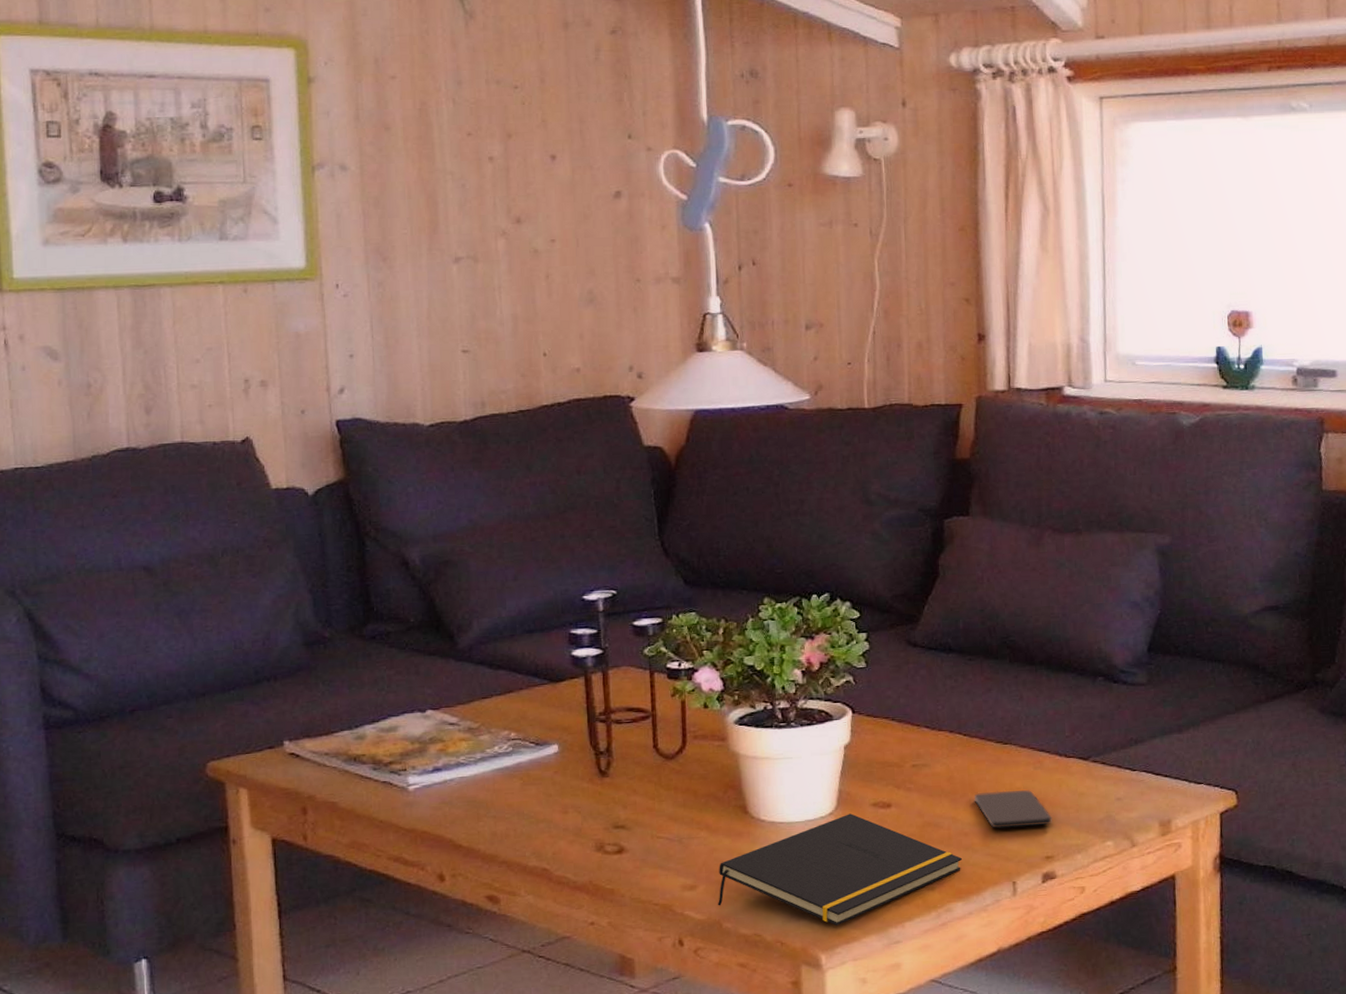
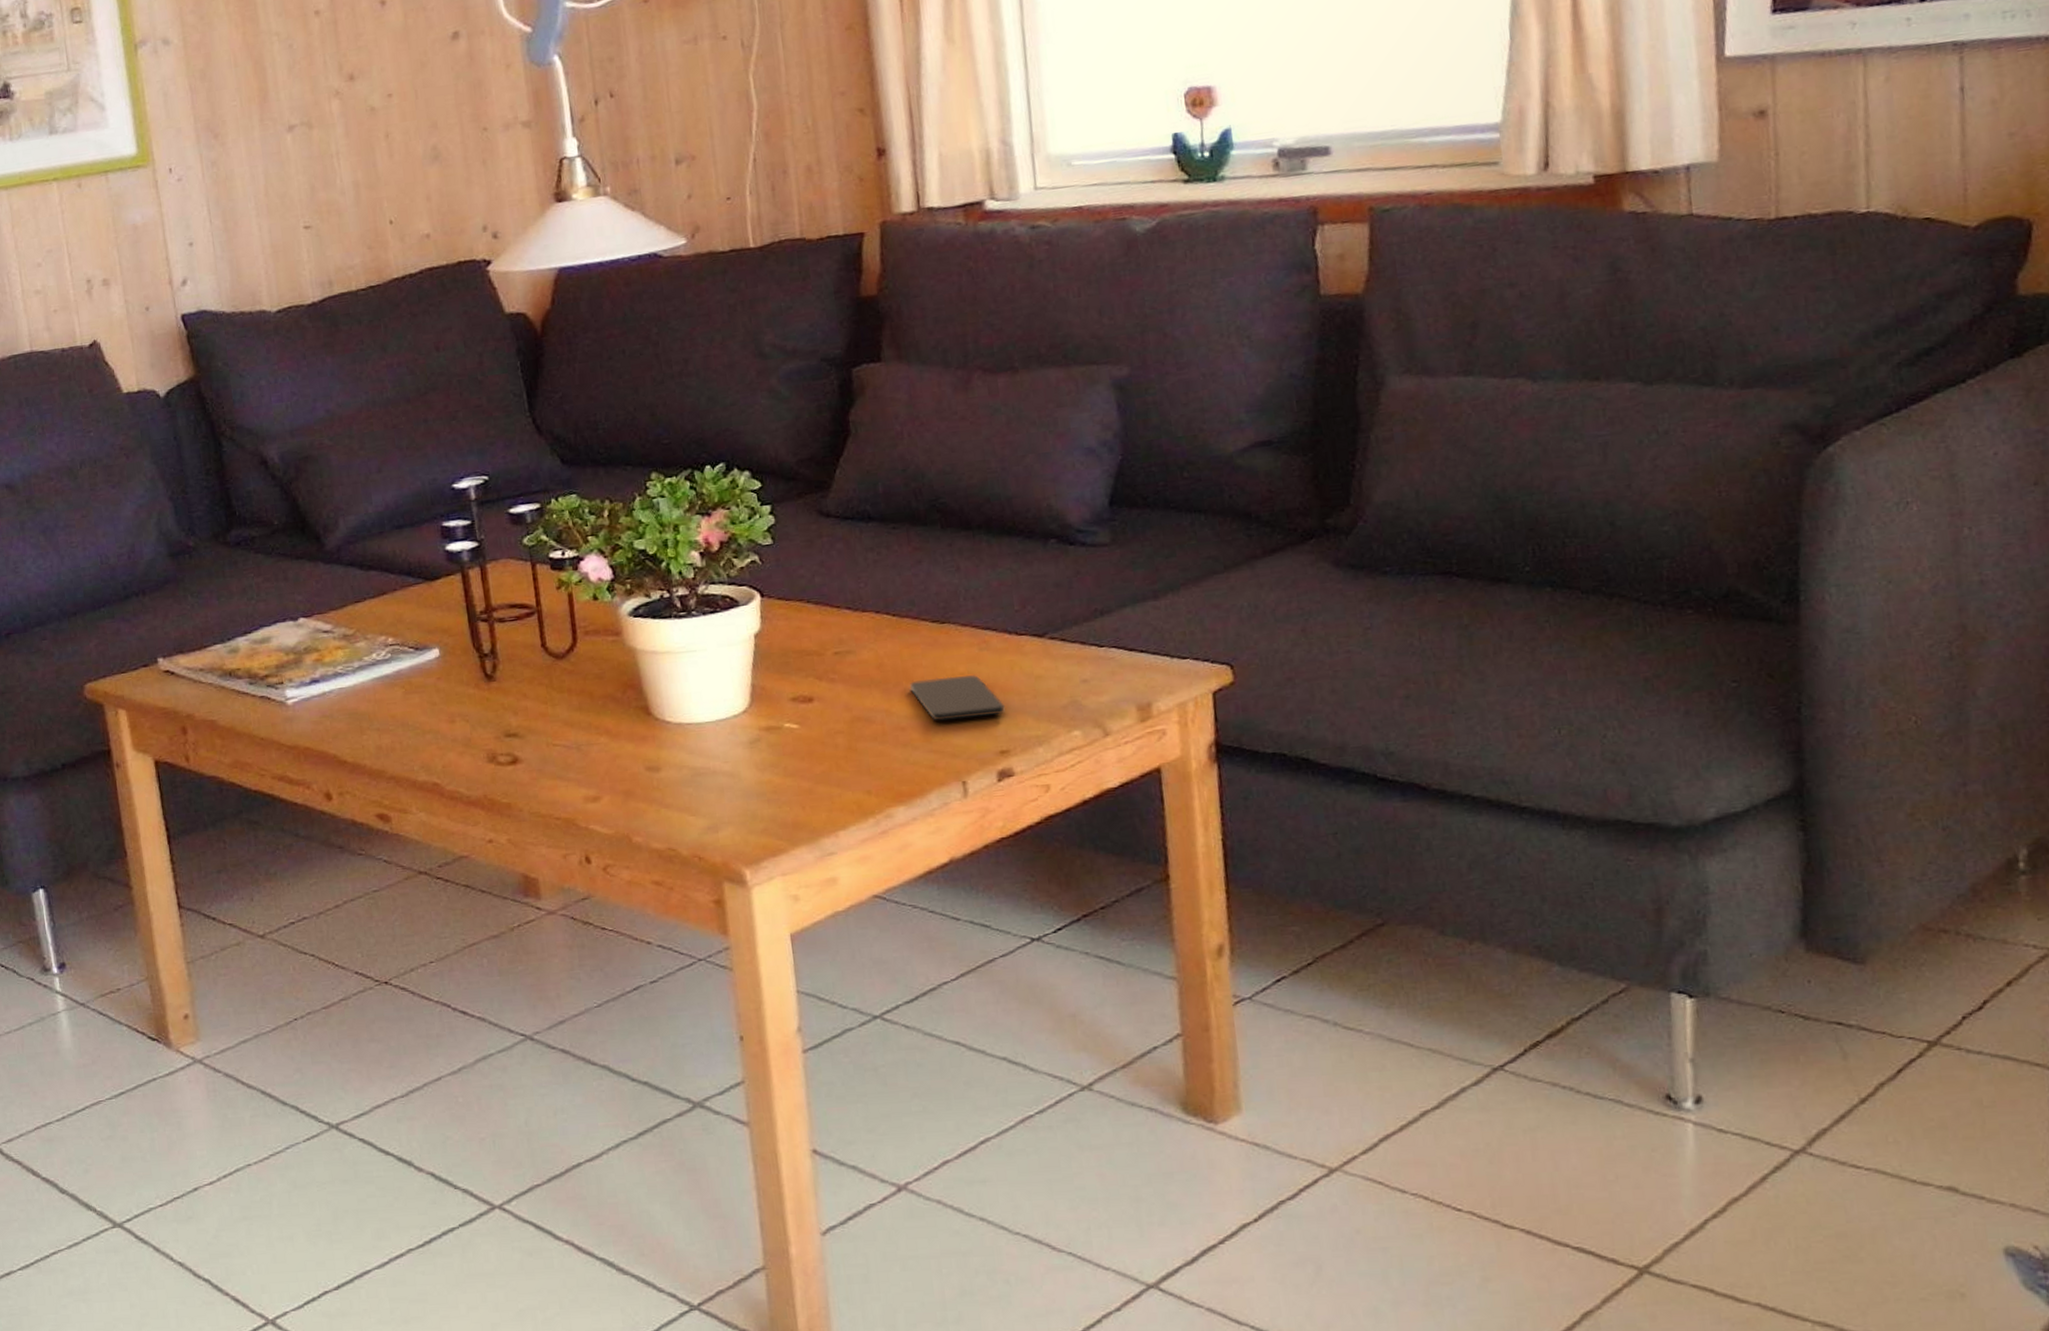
notepad: present [717,813,963,925] -> none [623,710,901,837]

